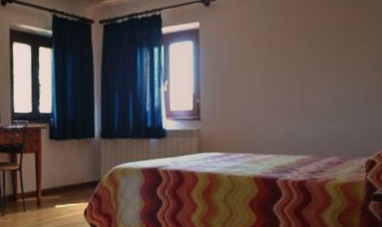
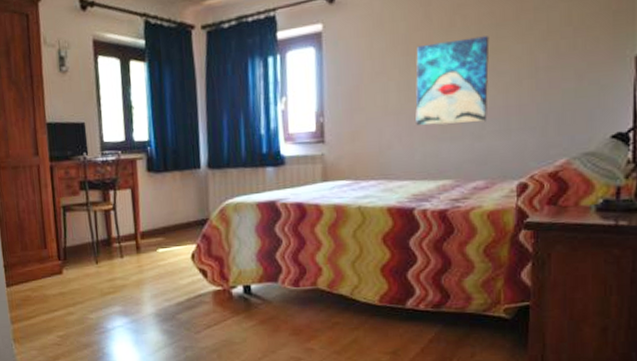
wall art: none [278,36,340,109] -> present [415,36,490,126]

